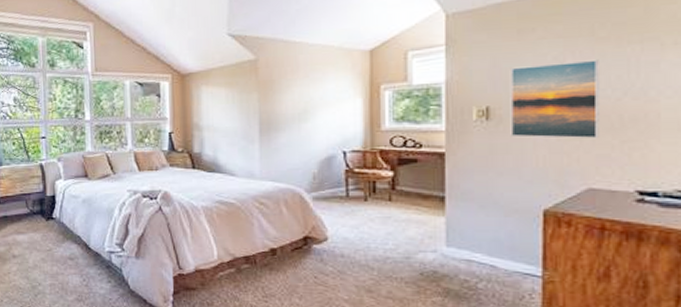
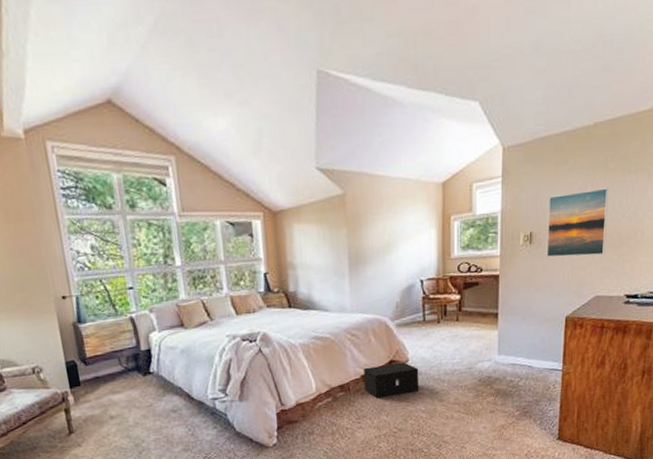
speaker: none [272,240,341,278] -> present [363,362,420,399]

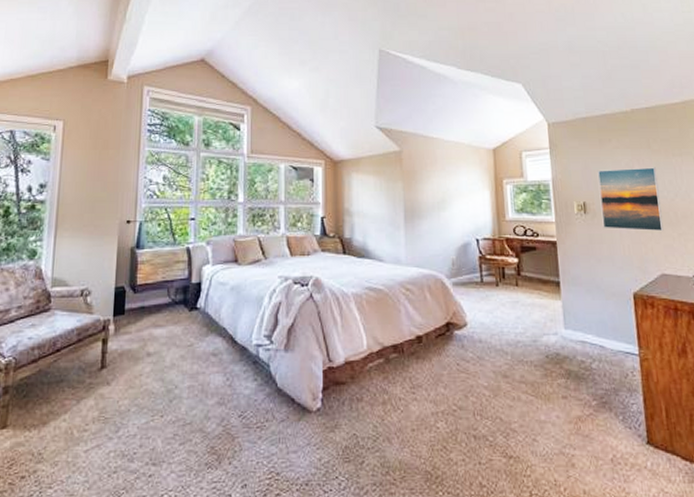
speaker: present [363,362,420,399] -> none [418,326,480,366]

